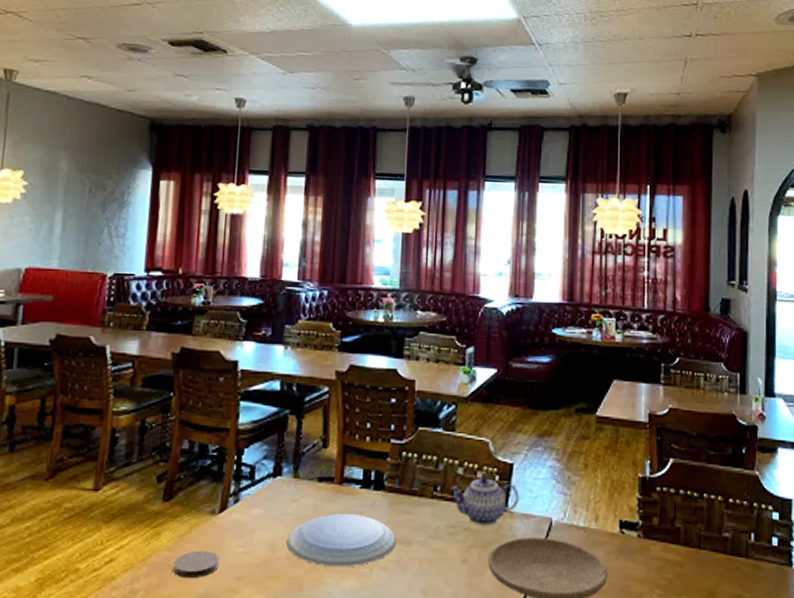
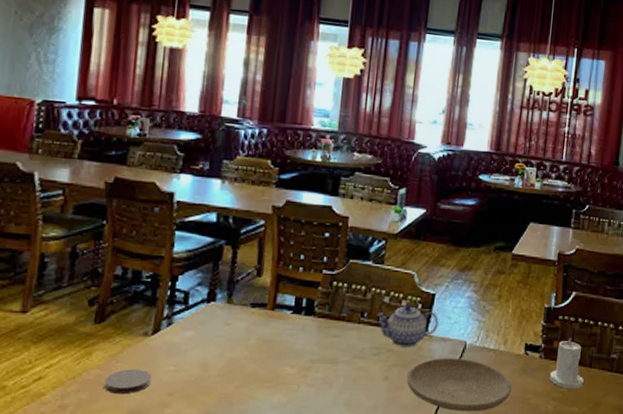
plate: present [287,514,396,567] -> none [218,336,324,384]
candle: none [651,513,693,575] -> present [549,338,584,390]

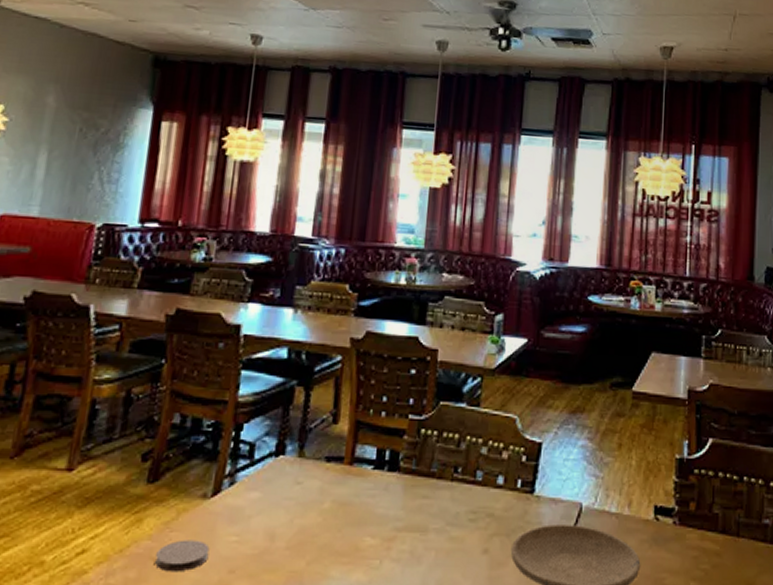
teapot: present [377,303,439,347] -> none [473,455,548,511]
candle: present [549,338,584,390] -> none [687,497,731,566]

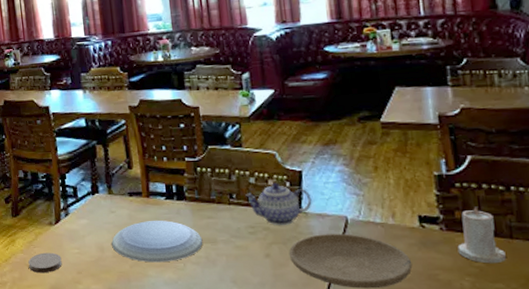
plate: none [287,498,411,558] -> present [111,220,203,263]
teapot: none [473,455,548,511] -> present [246,182,312,225]
candle: none [687,497,731,566] -> present [457,206,506,264]

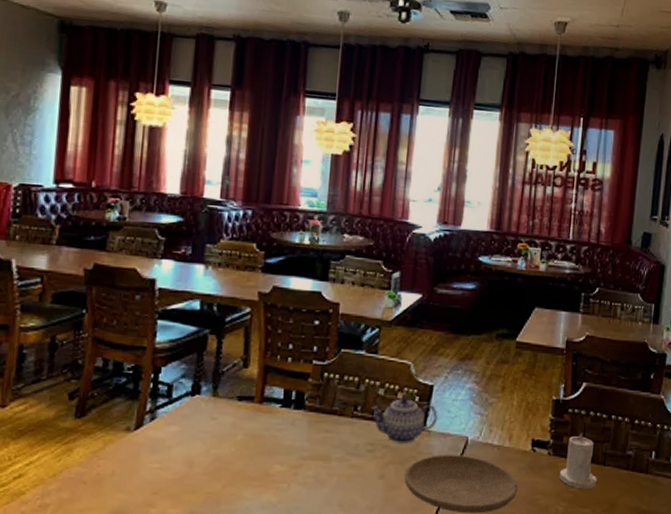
coaster: present [28,252,62,274] -> none [86,466,135,494]
plate: present [111,220,203,263] -> none [204,432,315,482]

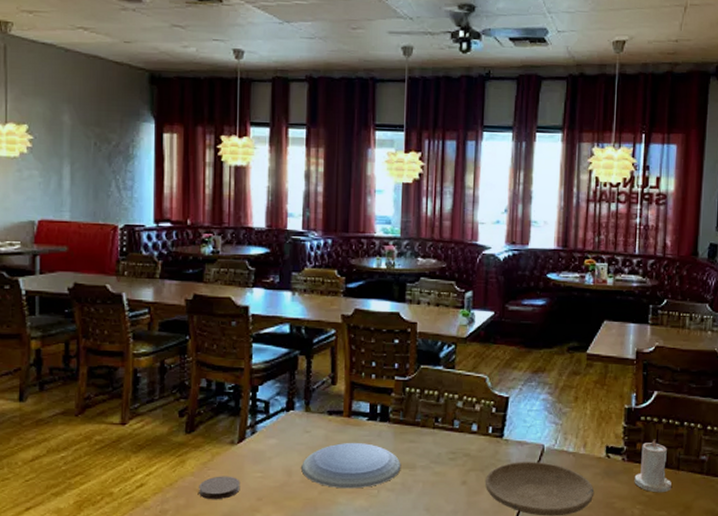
coaster: none [86,466,135,494] -> present [199,476,240,500]
plate: none [204,432,315,482] -> present [301,443,401,489]
teapot: present [371,396,438,443] -> none [451,408,514,452]

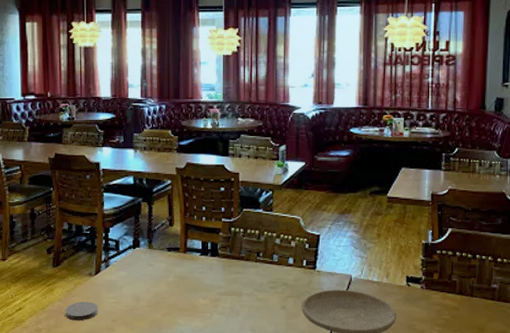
plate: present [301,443,401,489] -> none [147,274,230,312]
candle: present [634,439,671,493] -> none [432,270,466,317]

